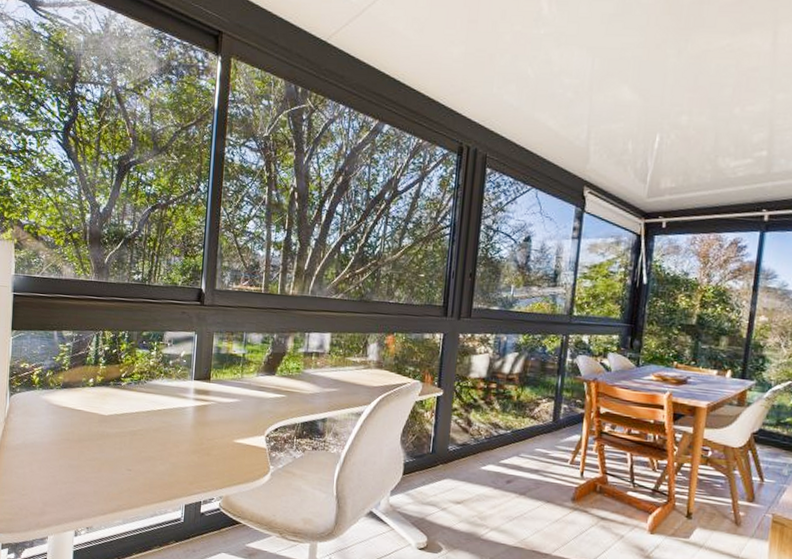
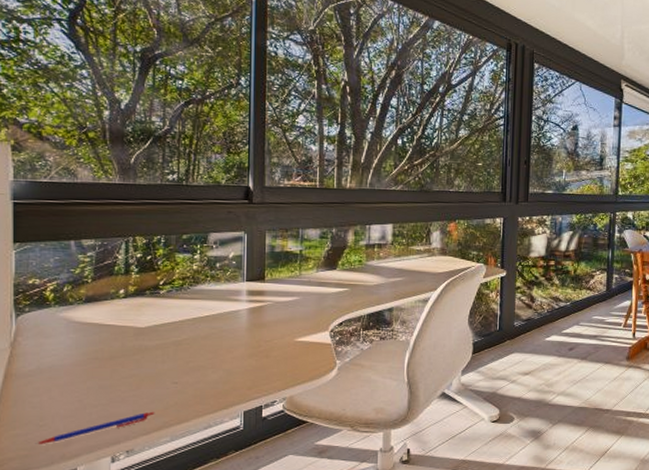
pen: none [18,494,111,512] -> present [35,411,155,445]

